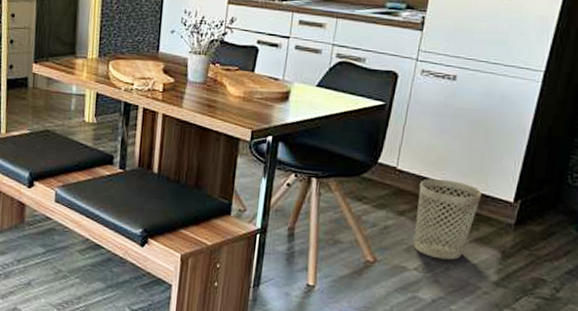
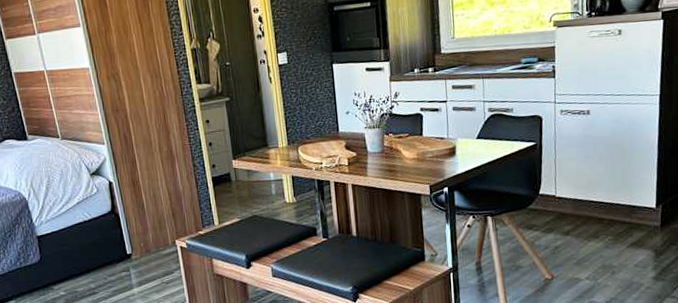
wastebasket: present [413,179,483,260] -> none [577,198,630,266]

